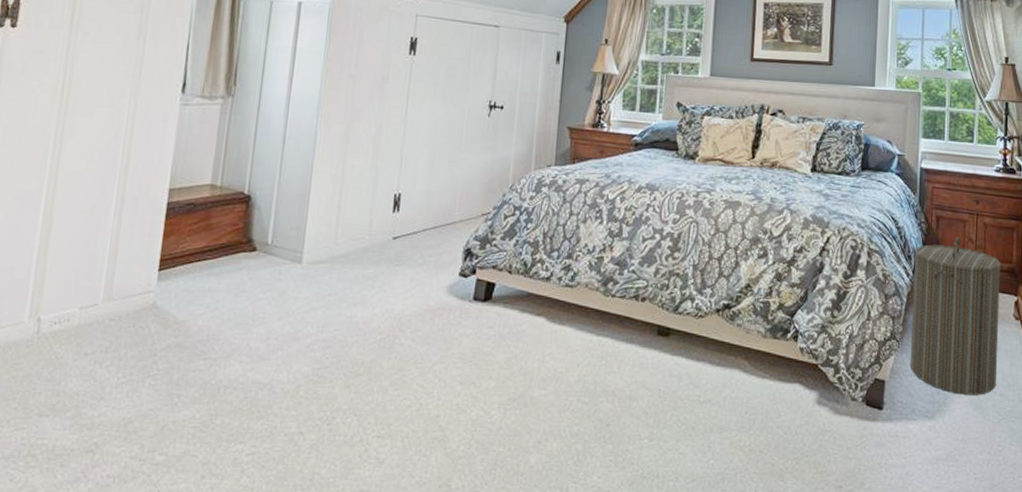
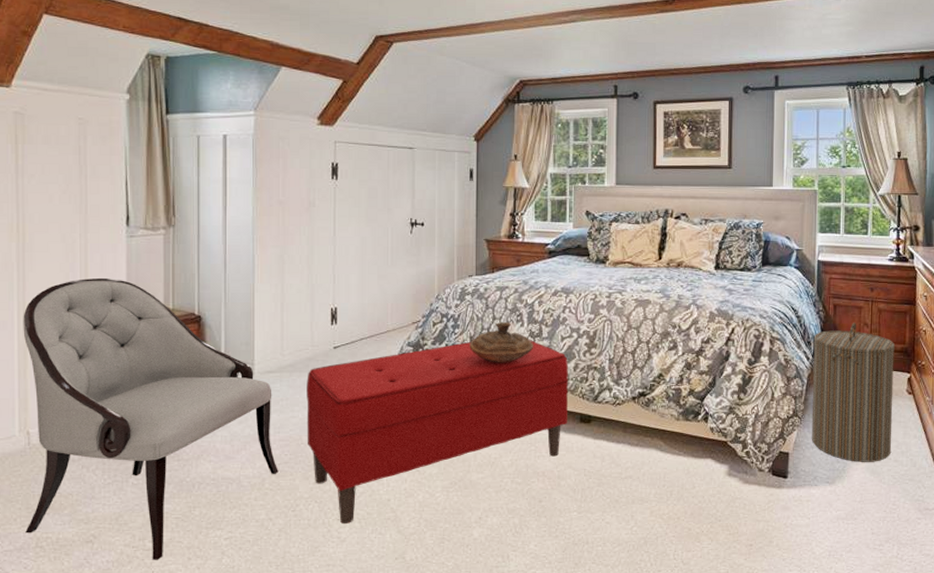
armchair: none [18,148,320,477] -> present [23,277,278,560]
bench: none [353,239,649,443] -> present [307,340,569,525]
decorative bowl: none [542,218,612,264] -> present [469,322,533,363]

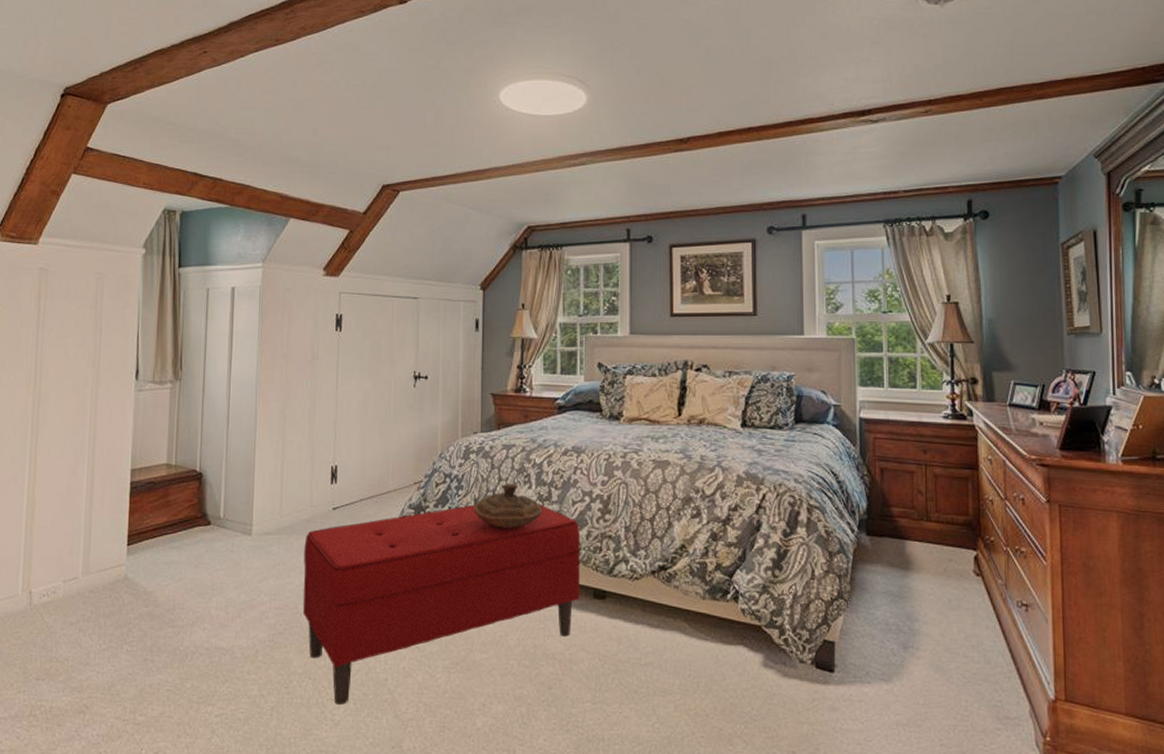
armchair: present [23,277,278,560] -> none [20,432,273,736]
laundry hamper: present [811,323,895,462] -> none [858,490,959,657]

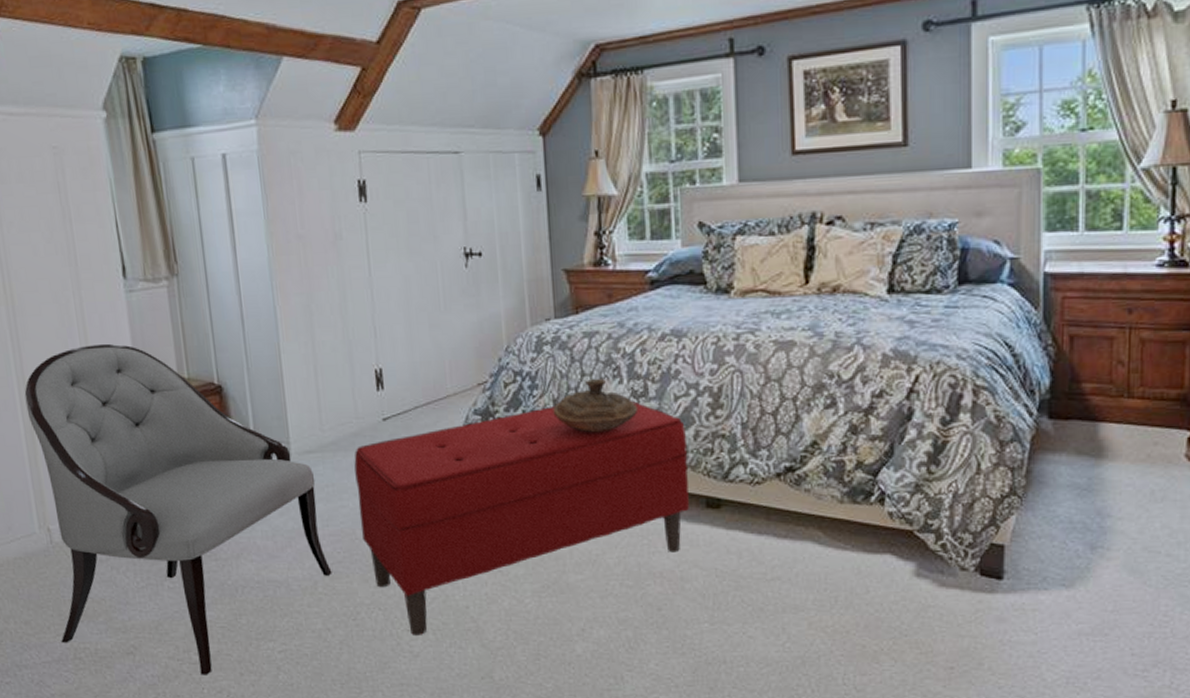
armchair: none [20,432,273,736] -> present [24,343,332,675]

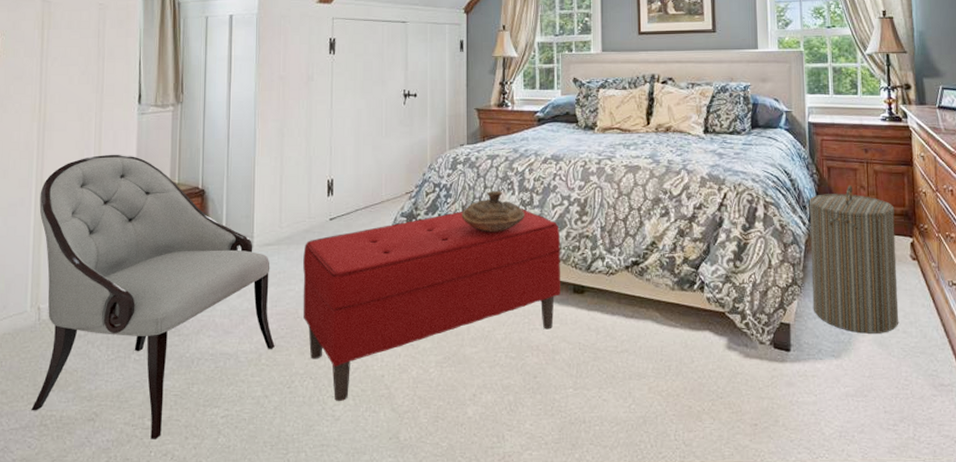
laundry hamper: none [1037,360,1166,557] -> present [809,185,899,334]

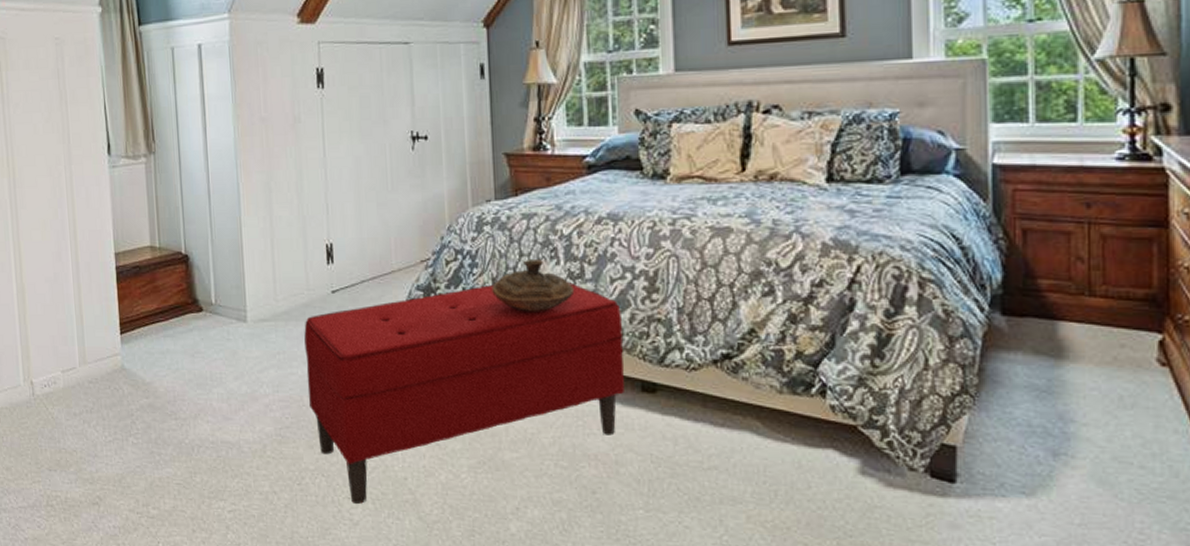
armchair: present [31,154,275,439] -> none [19,213,280,530]
laundry hamper: present [809,185,899,334] -> none [990,256,1134,467]

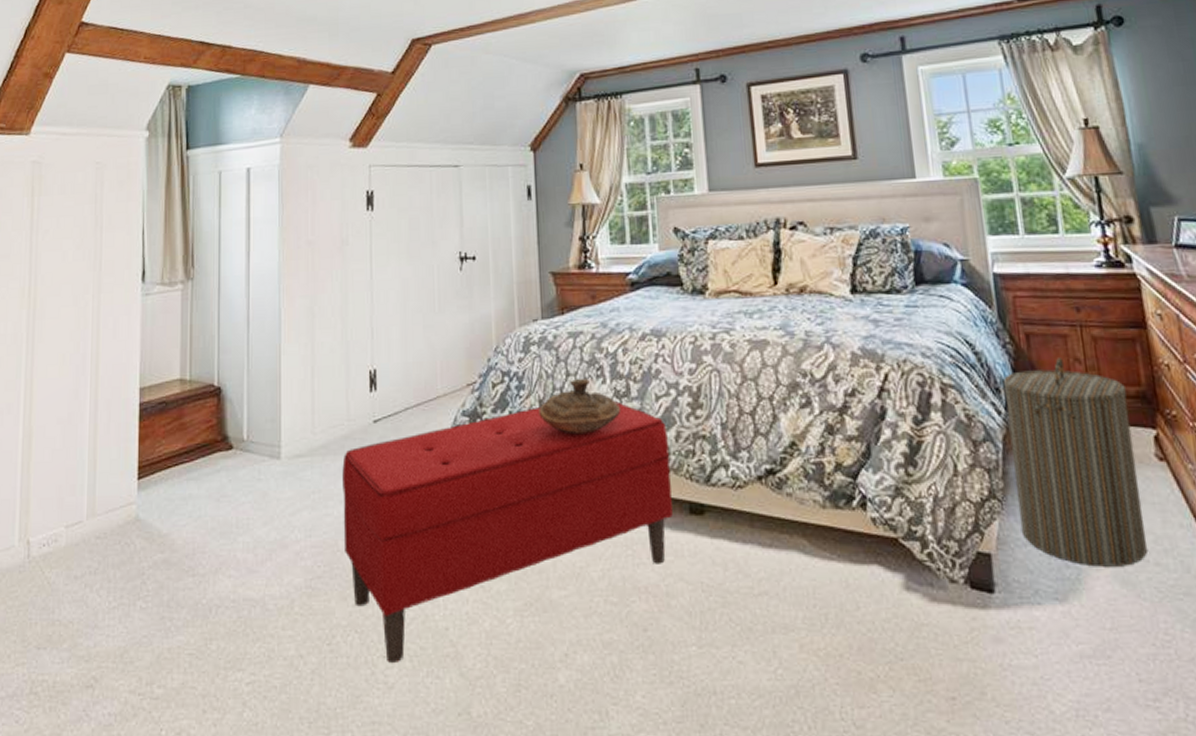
laundry hamper: none [990,256,1134,467] -> present [1002,358,1147,567]

